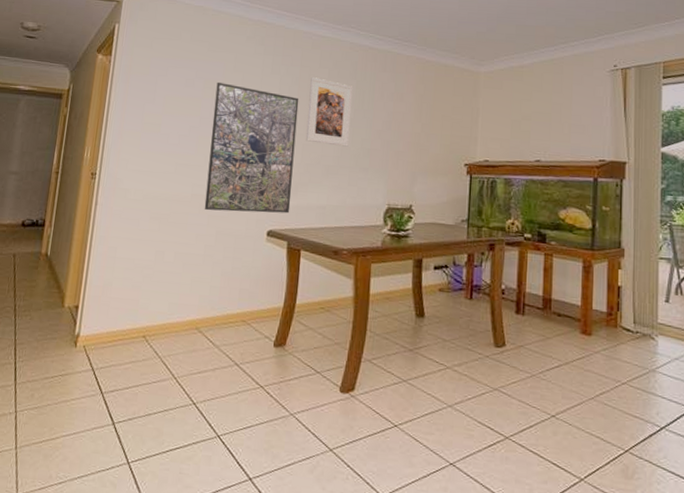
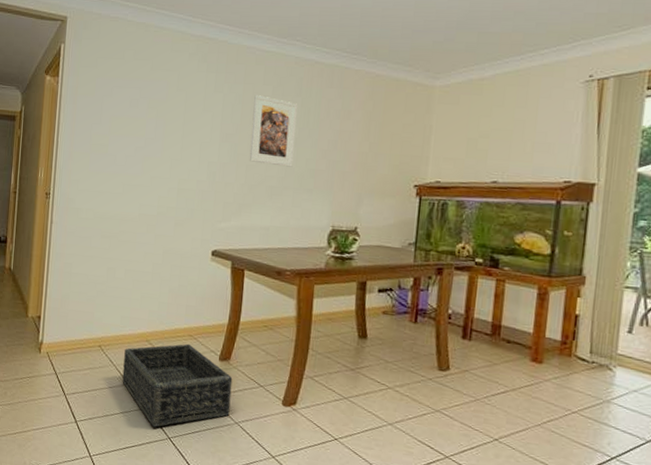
basket: none [167,330,288,425] -> present [122,343,233,427]
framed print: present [204,81,299,214] -> none [151,101,243,234]

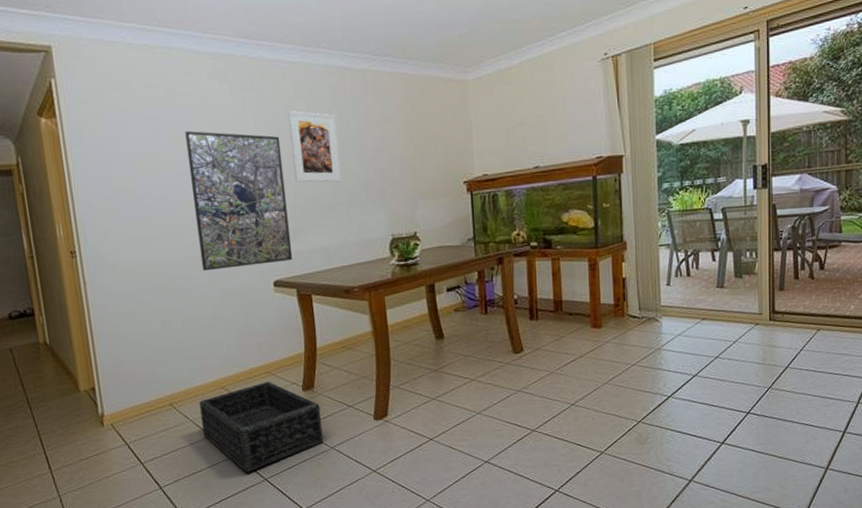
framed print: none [151,101,243,234] -> present [185,130,293,271]

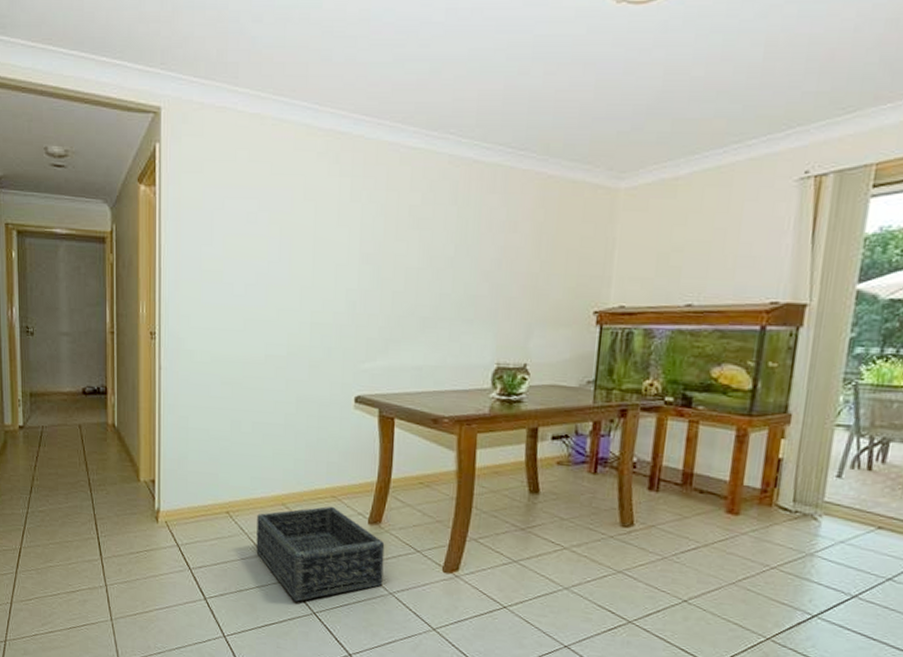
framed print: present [185,130,293,271] -> none [281,214,386,376]
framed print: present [288,110,342,183] -> none [395,204,454,293]

